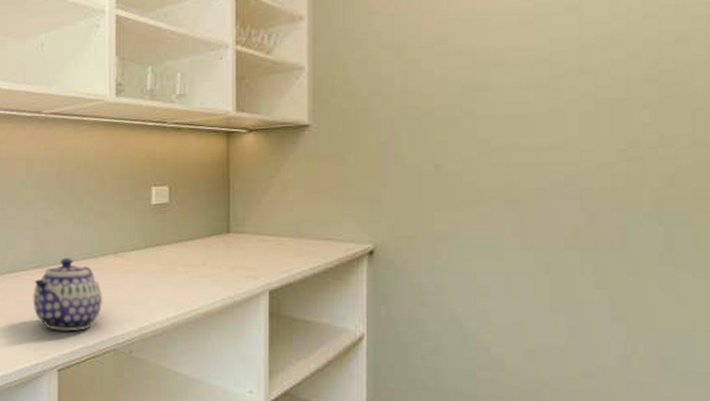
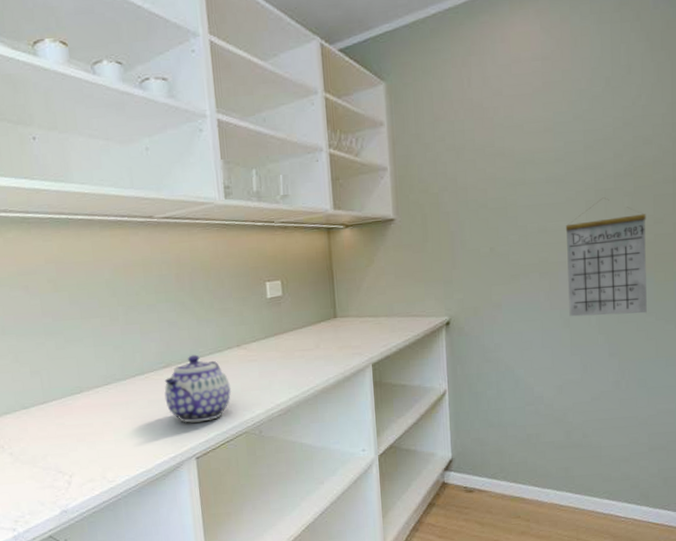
calendar: none [547,109,679,267] -> present [565,197,647,317]

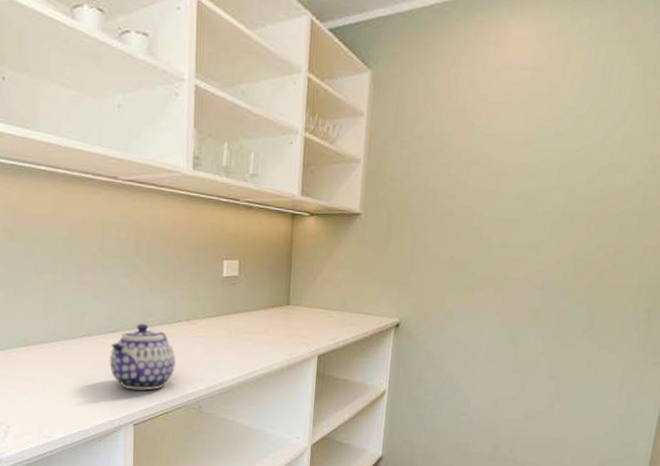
calendar: present [565,197,647,317] -> none [517,220,609,341]

